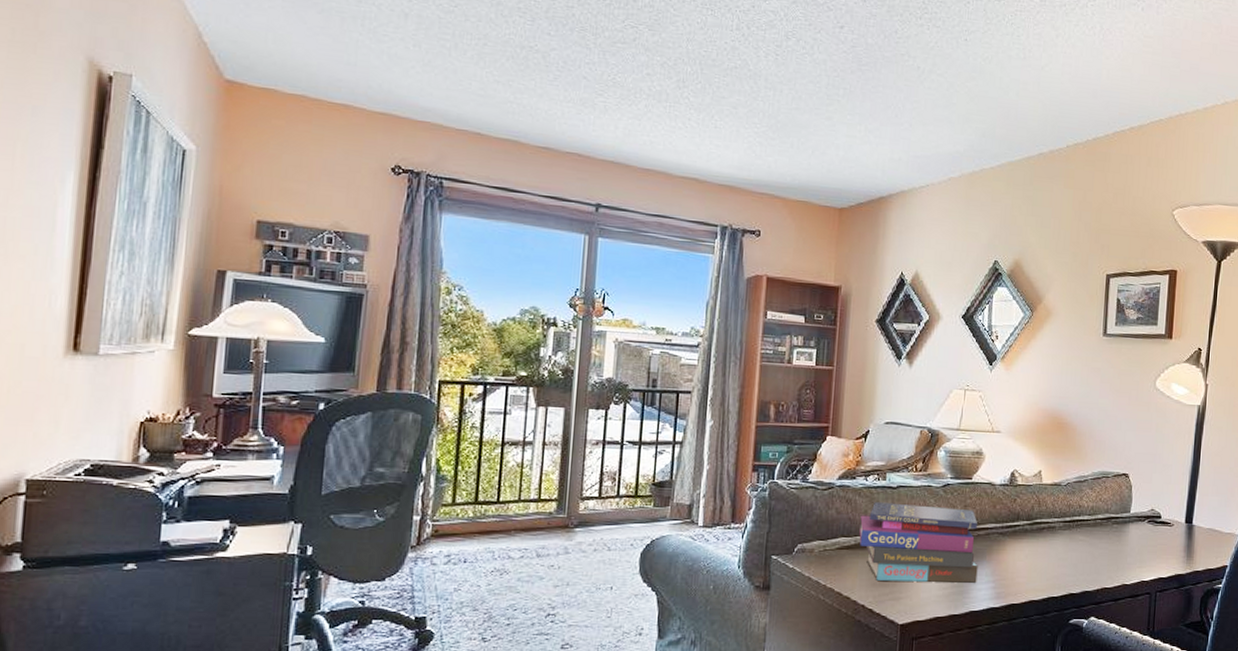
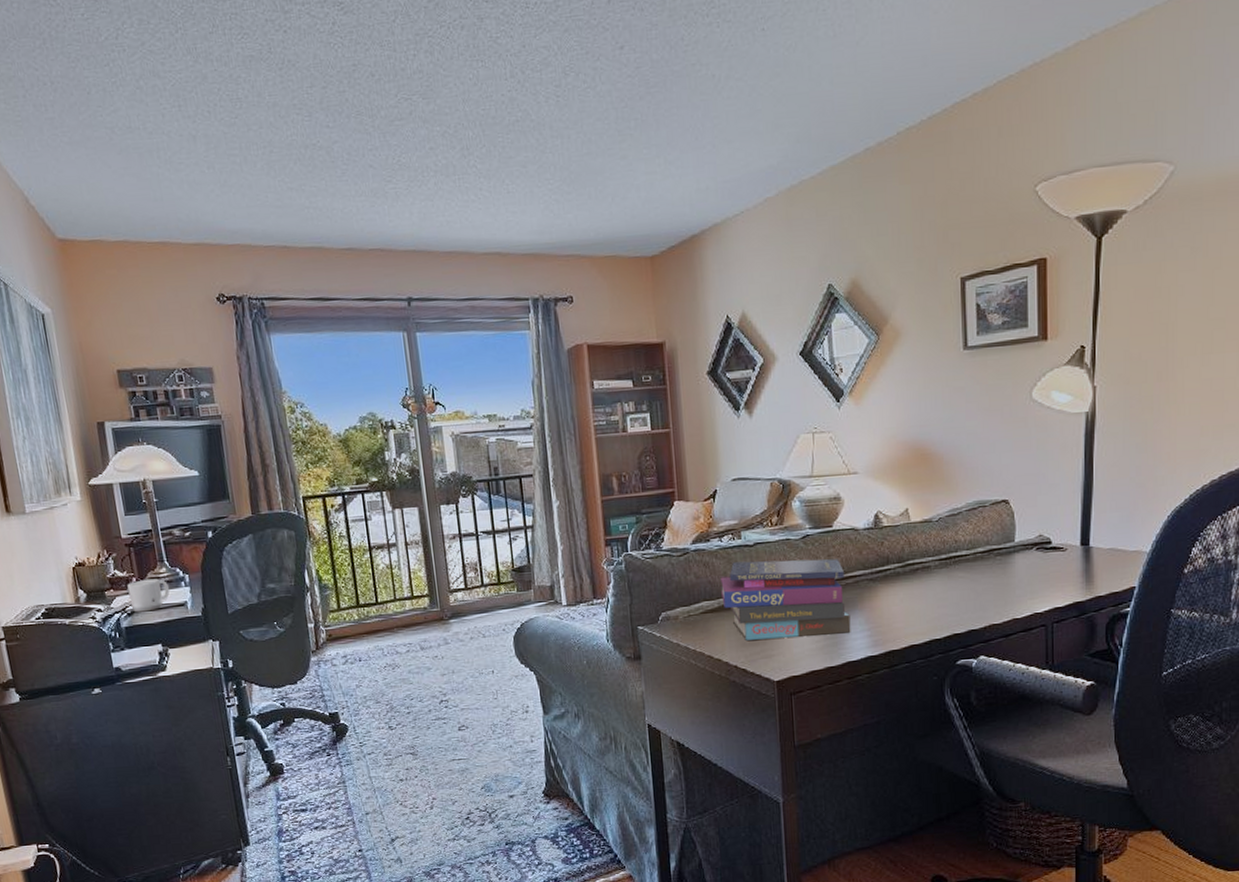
mug: none [202,445,257,482] -> present [127,578,170,613]

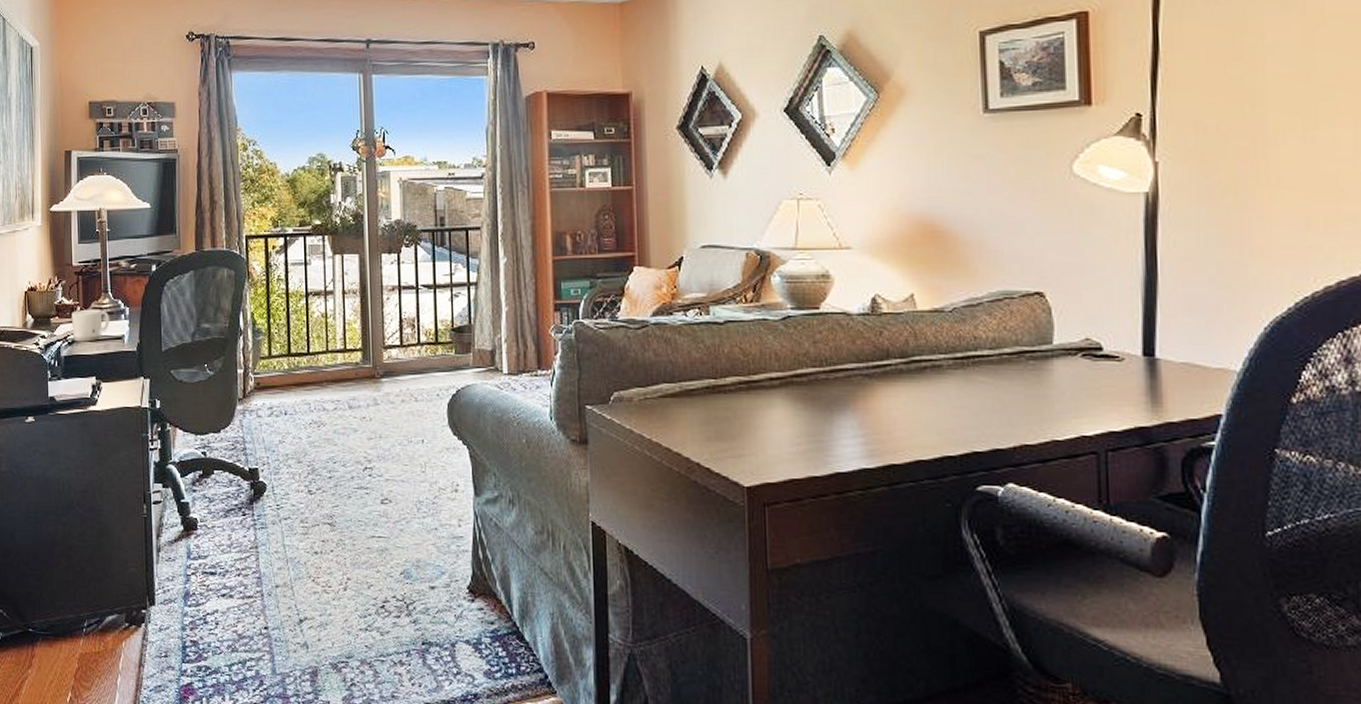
books: present [720,559,851,640] -> none [683,341,840,437]

